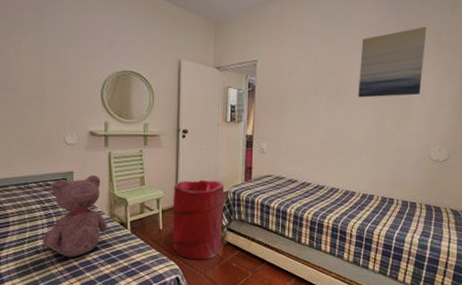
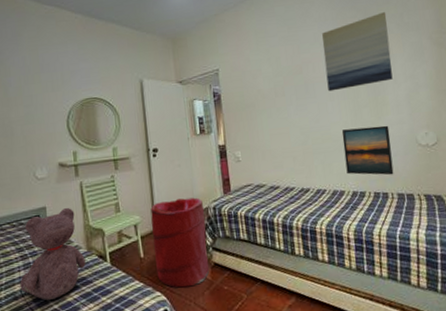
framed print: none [361,136,407,183] -> present [341,125,394,176]

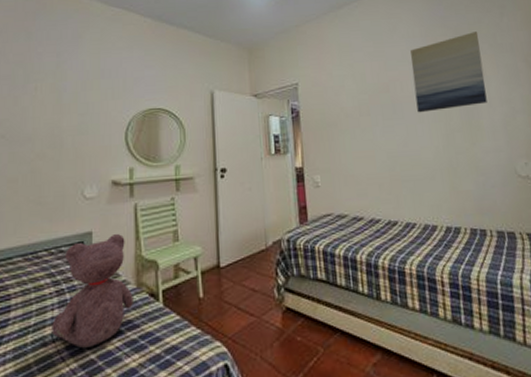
laundry hamper: present [150,197,209,288] -> none [214,227,280,337]
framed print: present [341,125,394,176] -> none [433,152,492,210]

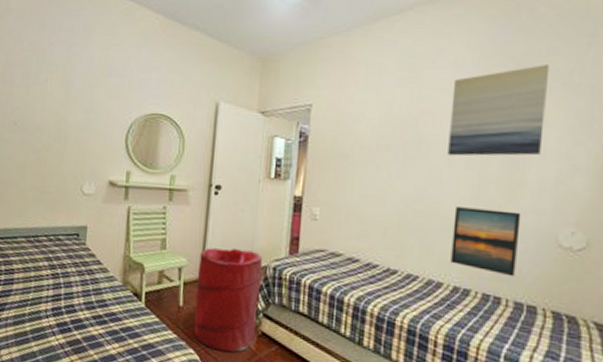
teddy bear: present [51,234,133,348] -> none [46,232,119,329]
laundry hamper: none [214,227,280,337] -> present [194,248,263,353]
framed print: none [433,152,492,210] -> present [450,207,521,277]

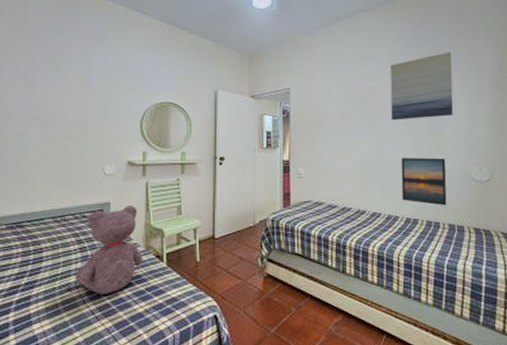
teddy bear: none [46,232,119,329] -> present [75,206,142,294]
laundry hamper: present [194,248,263,353] -> none [210,208,263,295]

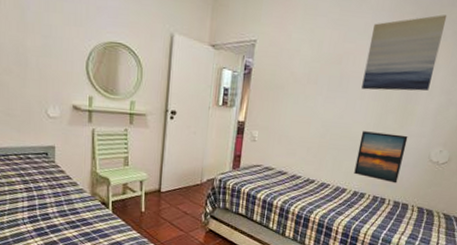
teddy bear: present [75,206,142,294] -> none [23,152,88,232]

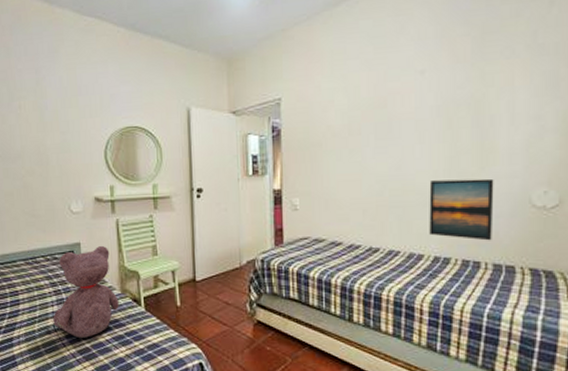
teddy bear: none [23,152,88,232] -> present [53,246,119,338]
wall art: present [361,14,447,91] -> none [418,29,513,132]

